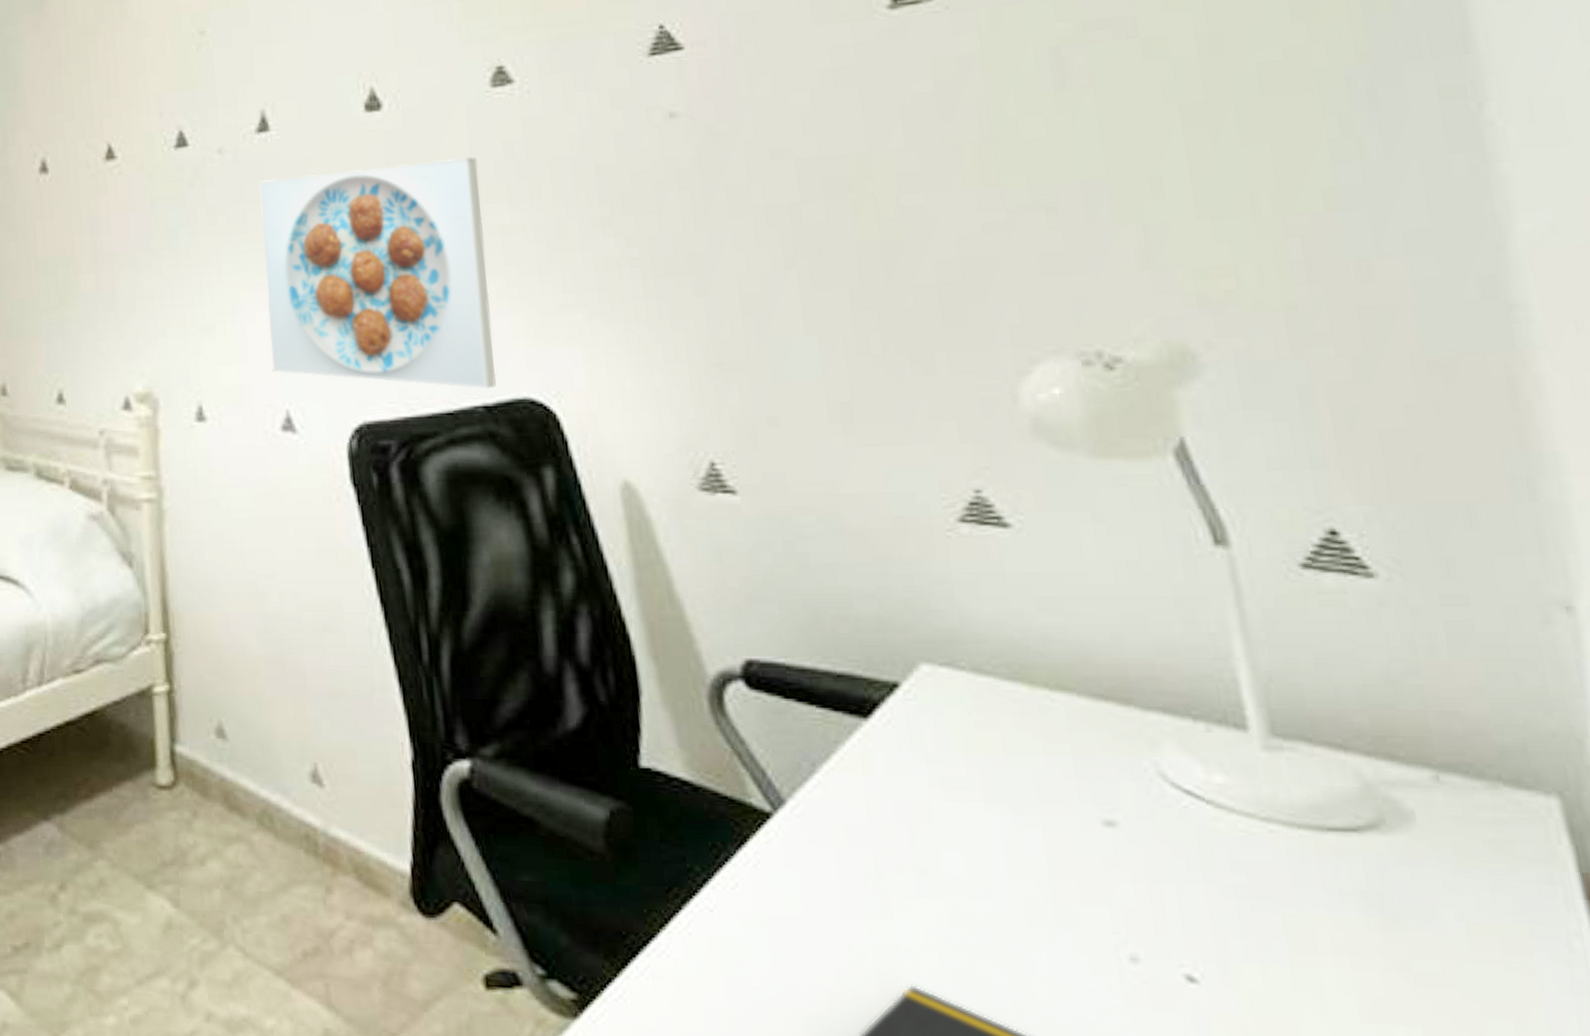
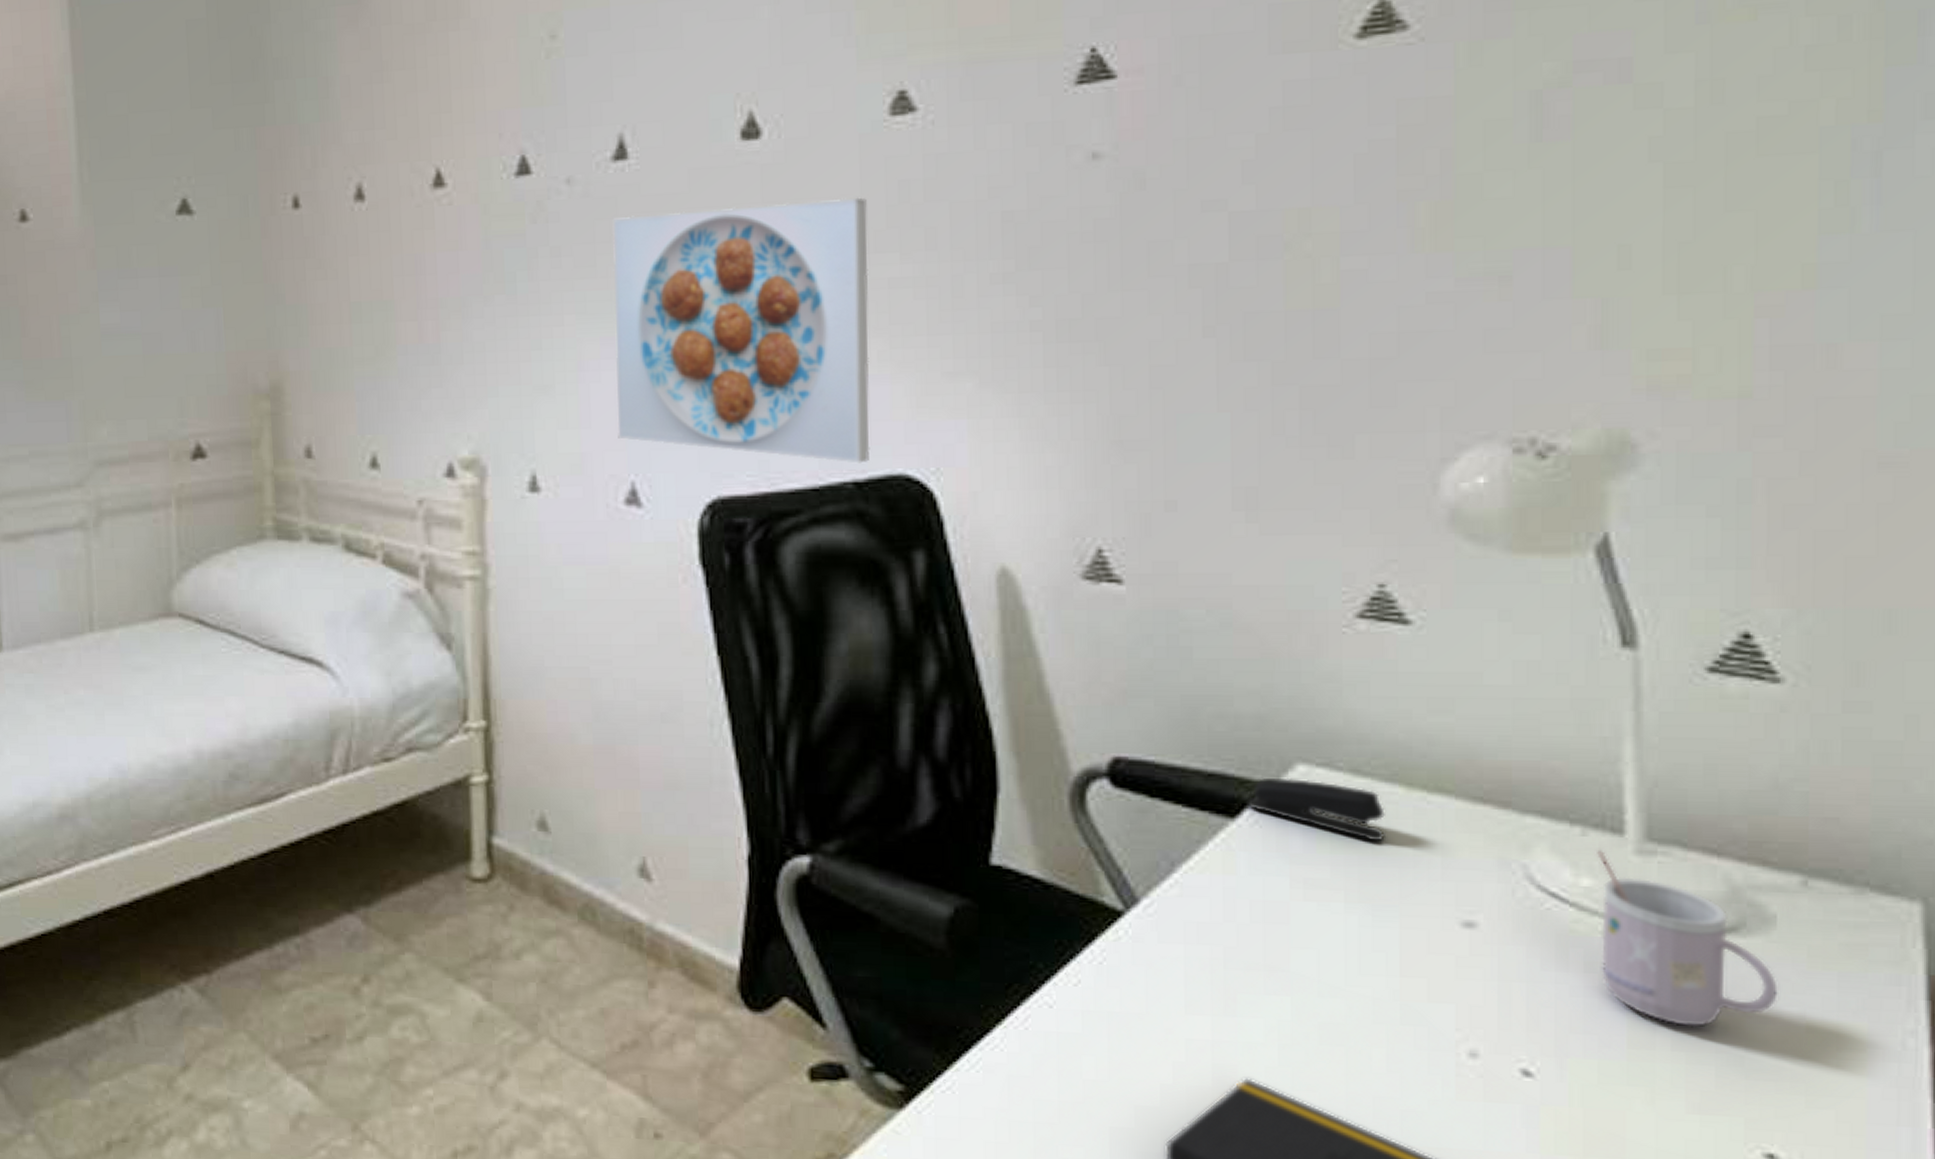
stapler: none [877,677,1015,740] -> present [1247,777,1385,842]
mug: none [1224,746,1432,929] -> present [1597,849,1778,1027]

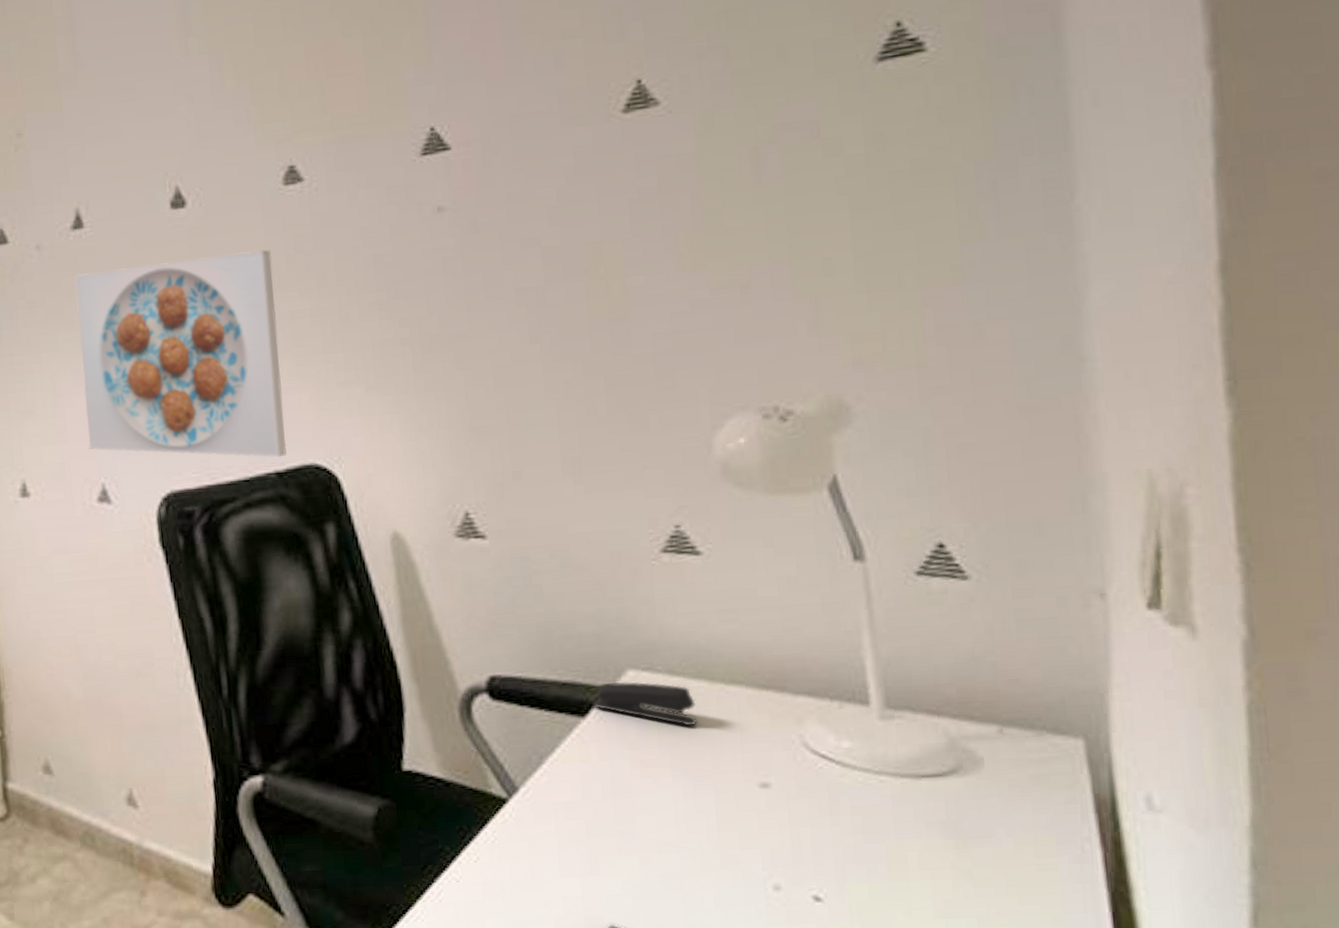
mug: present [1597,849,1778,1027] -> none [851,718,991,850]

